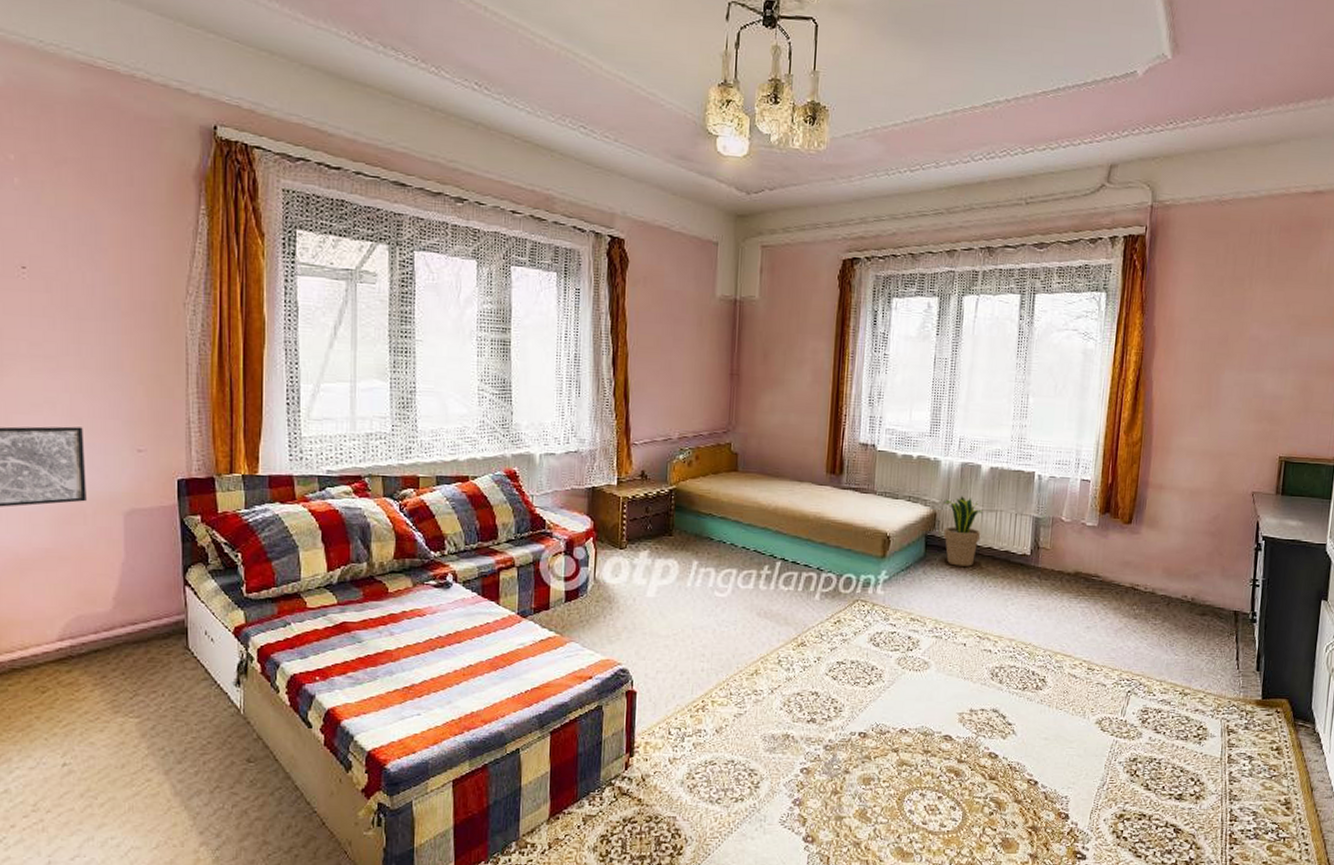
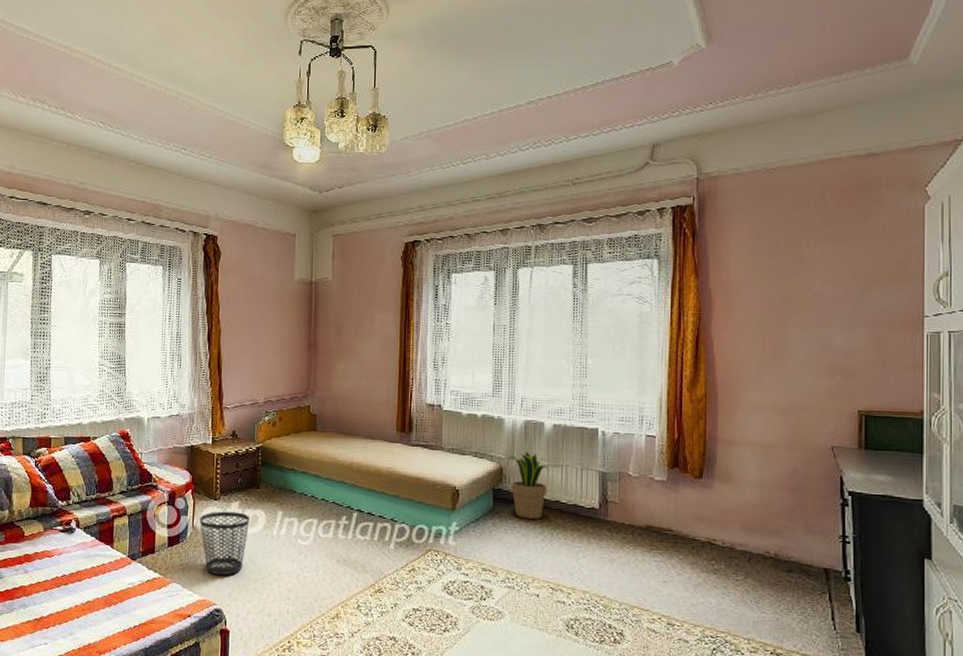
wastebasket: none [602,561,661,632] -> present [200,511,250,575]

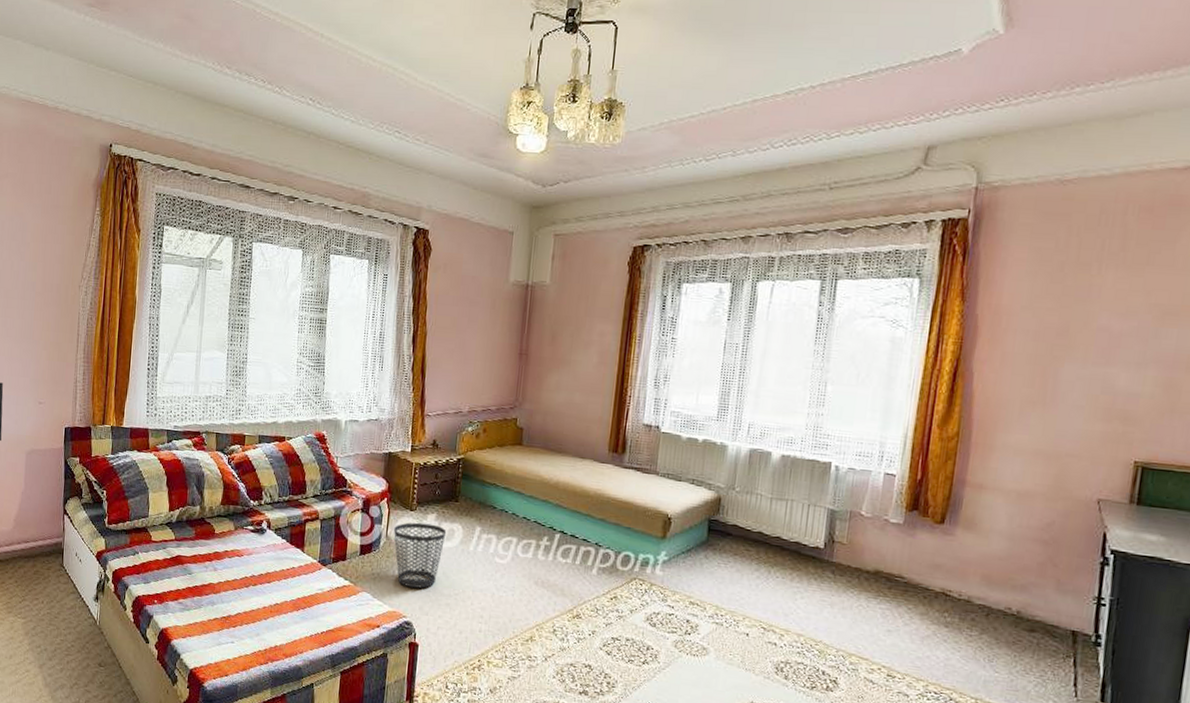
potted plant: present [509,452,548,519] -> none [728,482,772,555]

